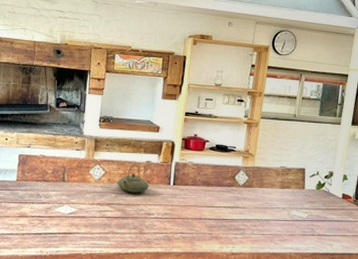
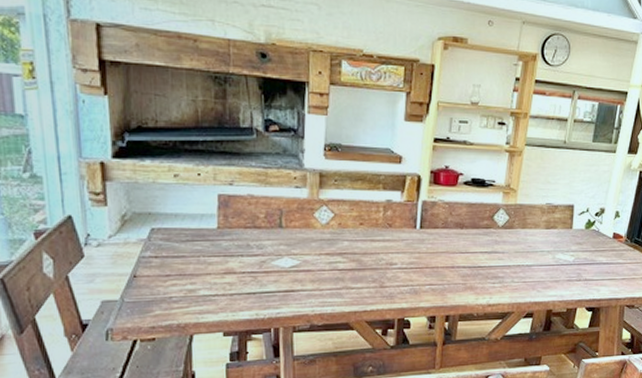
teapot: present [116,164,149,193] -> none [349,204,390,239]

